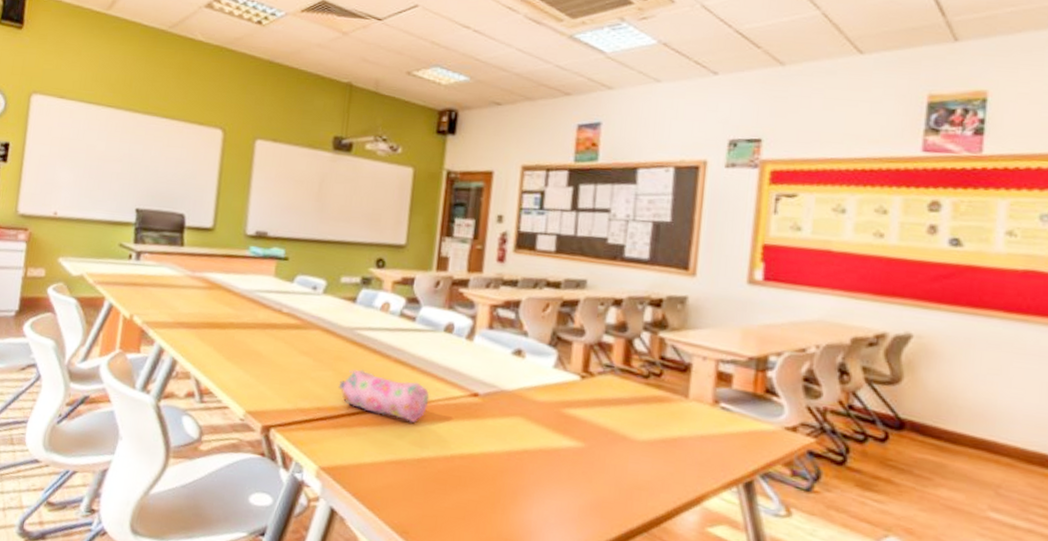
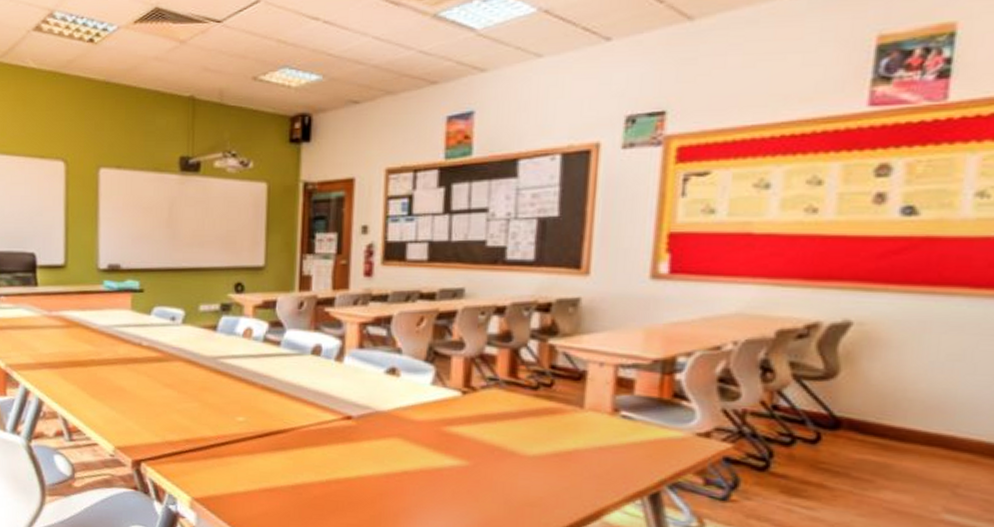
pencil case: present [338,369,430,423] -> none [205,399,300,450]

